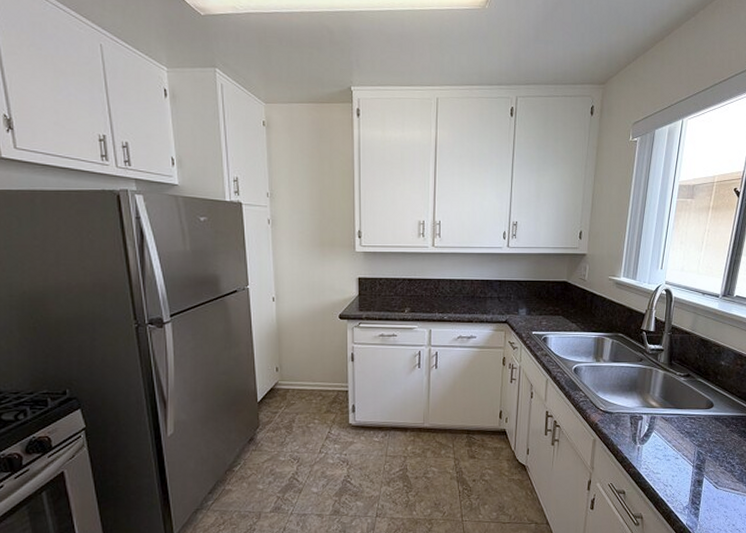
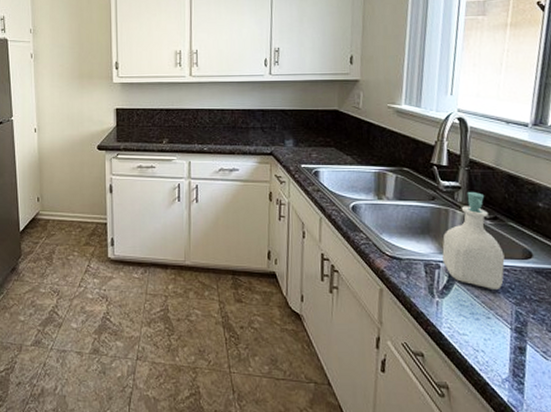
soap bottle: none [645,353,693,435] -> present [442,191,505,289]

